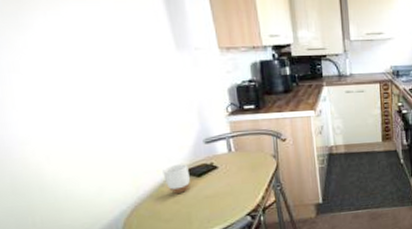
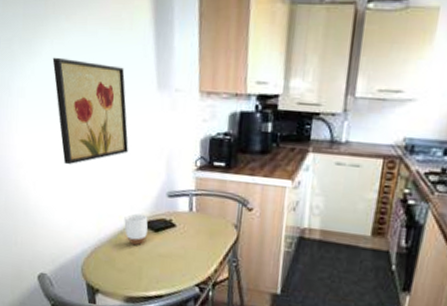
wall art: none [48,28,155,132] -> present [52,57,129,165]

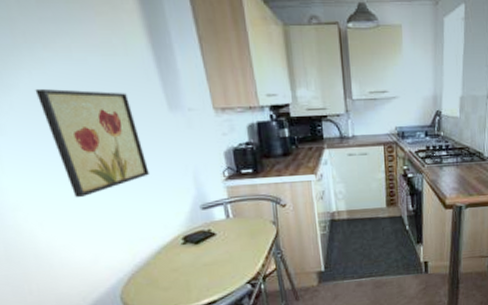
mug: present [124,213,148,245] -> none [159,230,188,261]

